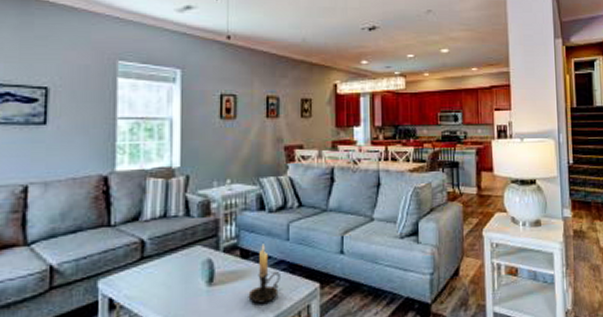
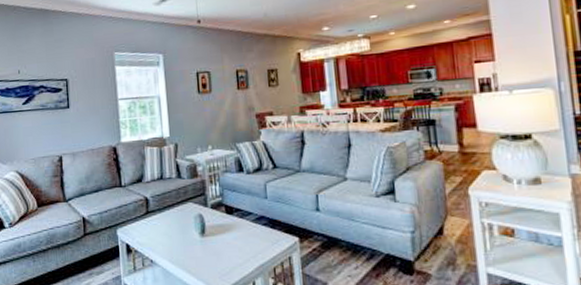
candle holder: present [248,244,280,304] -> none [235,201,262,254]

